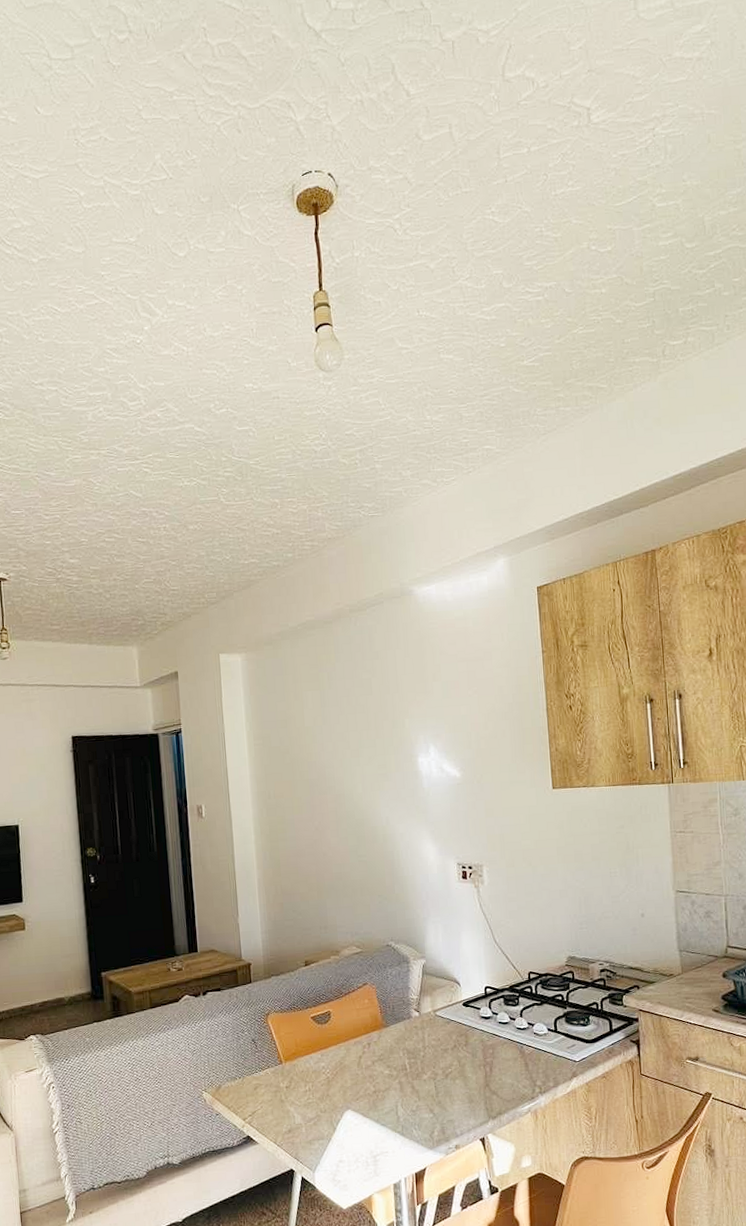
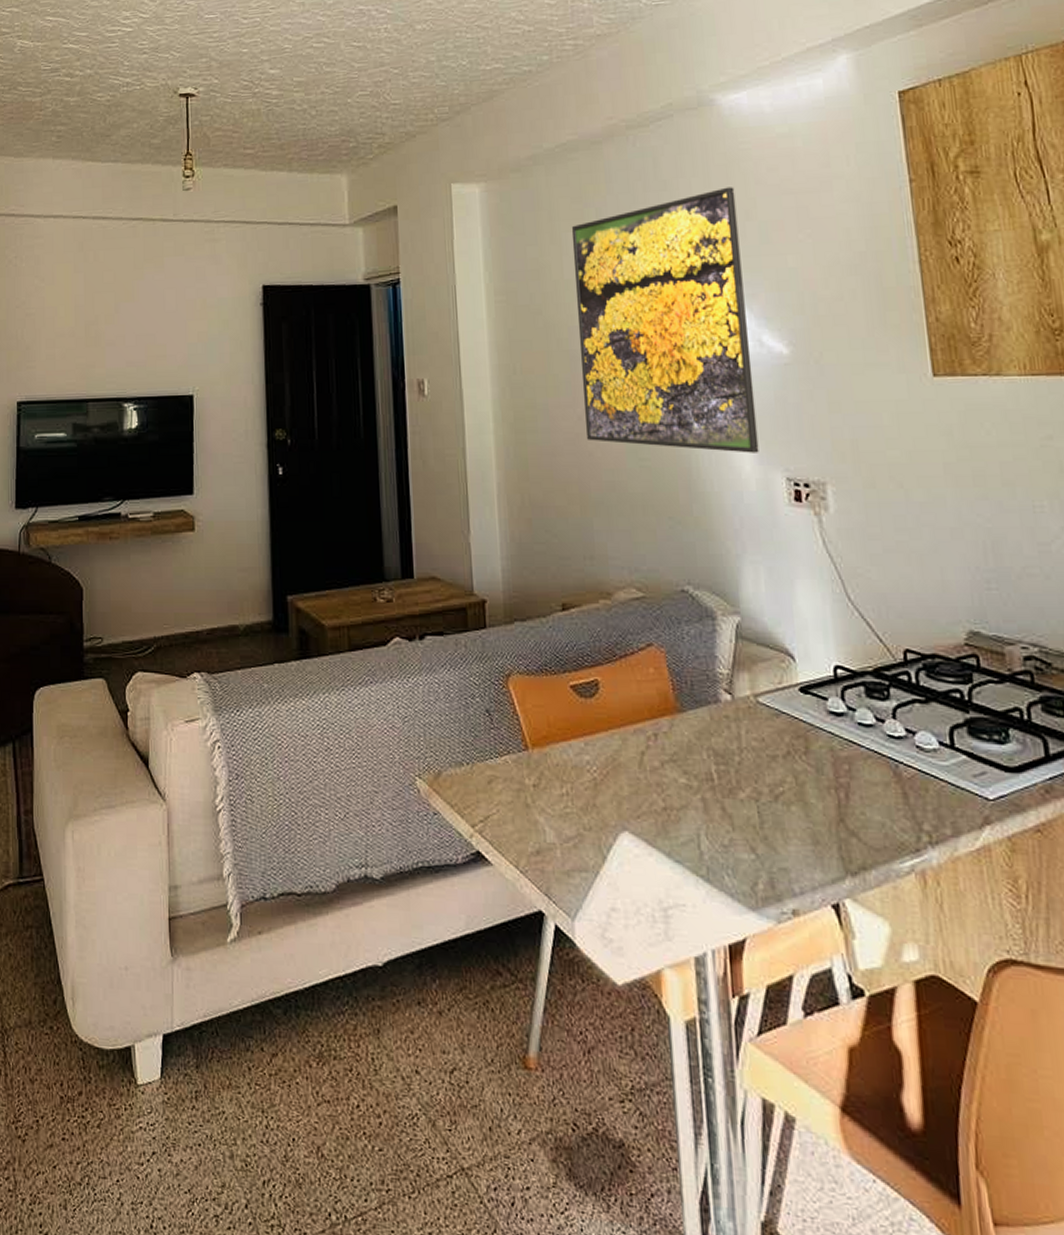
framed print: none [310,656,440,848] -> present [571,187,759,453]

